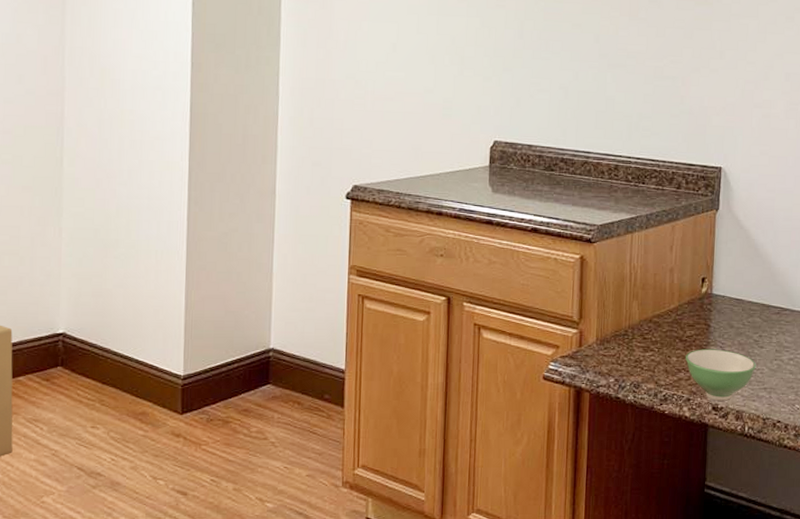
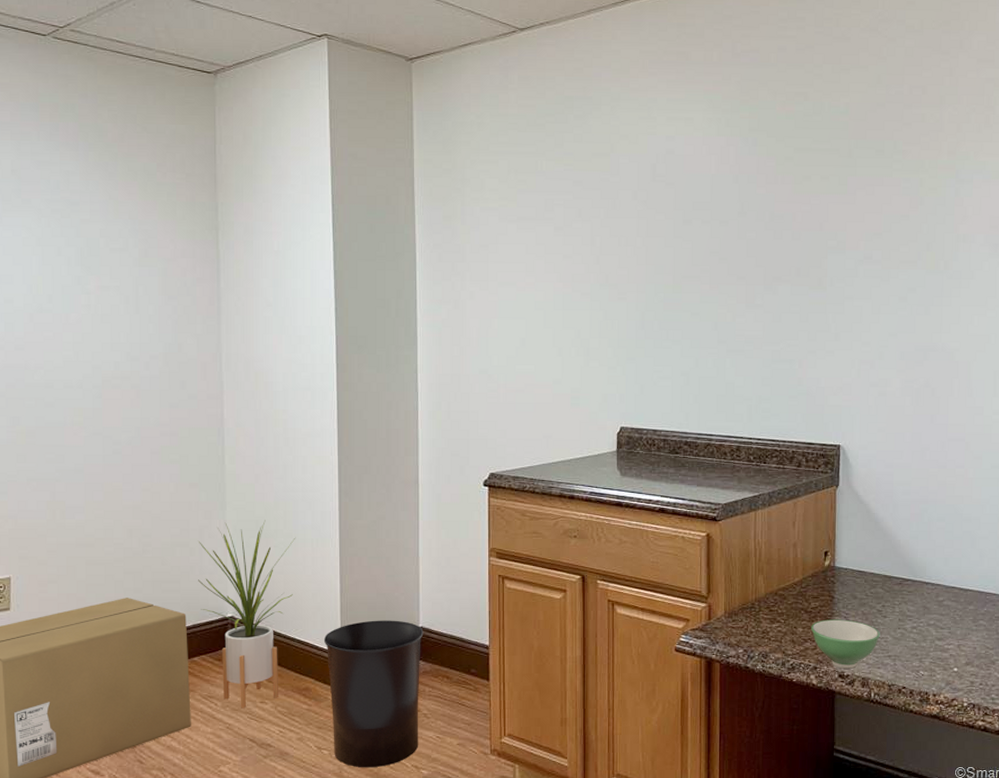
house plant: none [27,228,139,434] -> present [198,520,296,709]
waste bin: none [164,340,275,500] -> present [323,620,424,768]

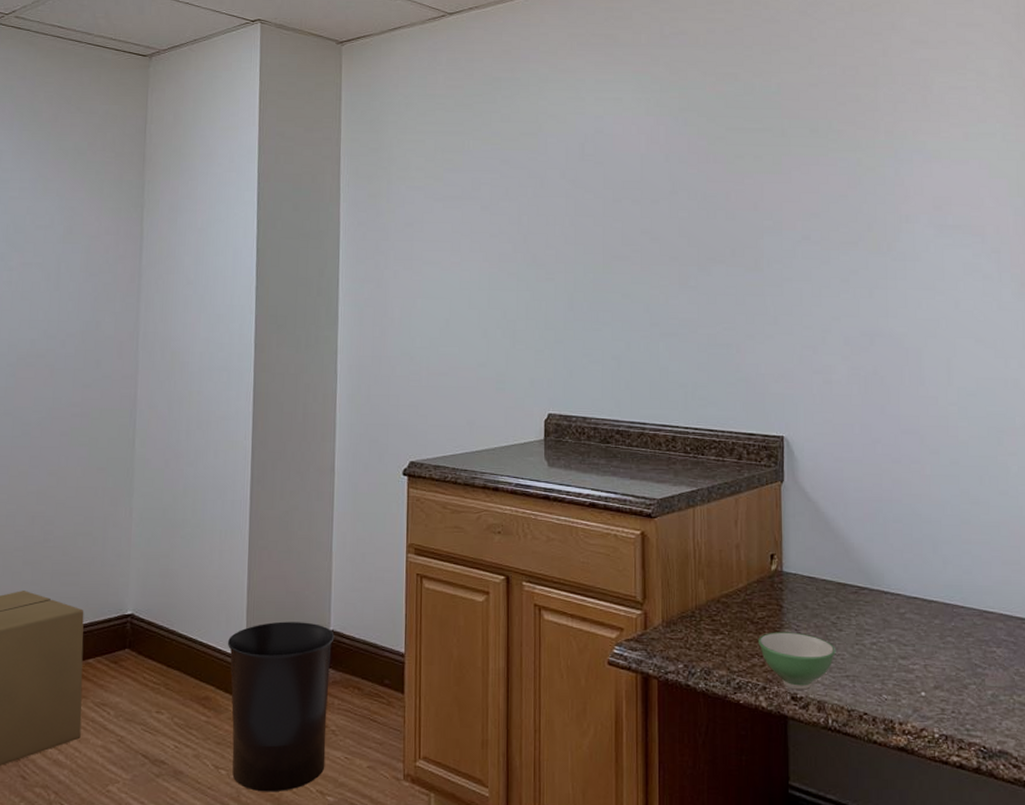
house plant: present [198,520,296,709] -> none [99,508,204,719]

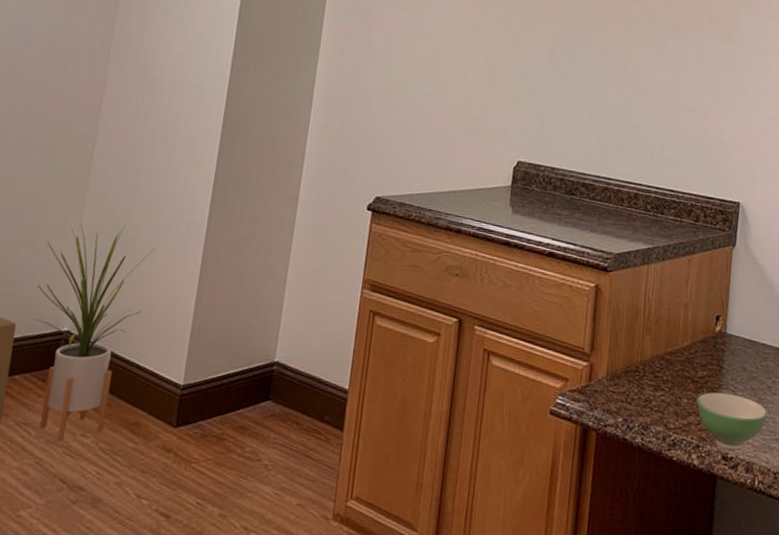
house plant: none [99,508,204,719] -> present [34,223,156,441]
waste bin: present [227,621,335,792] -> none [154,349,279,526]

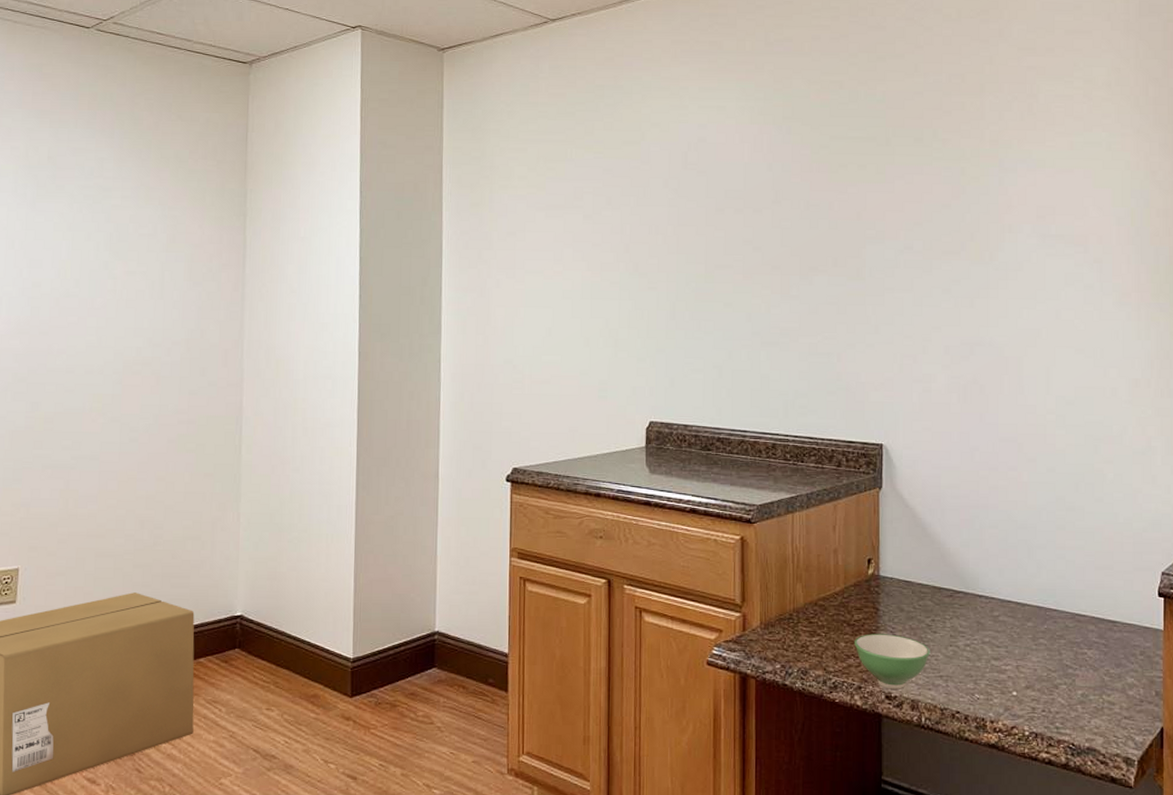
house plant: present [34,223,156,441] -> none [208,513,311,716]

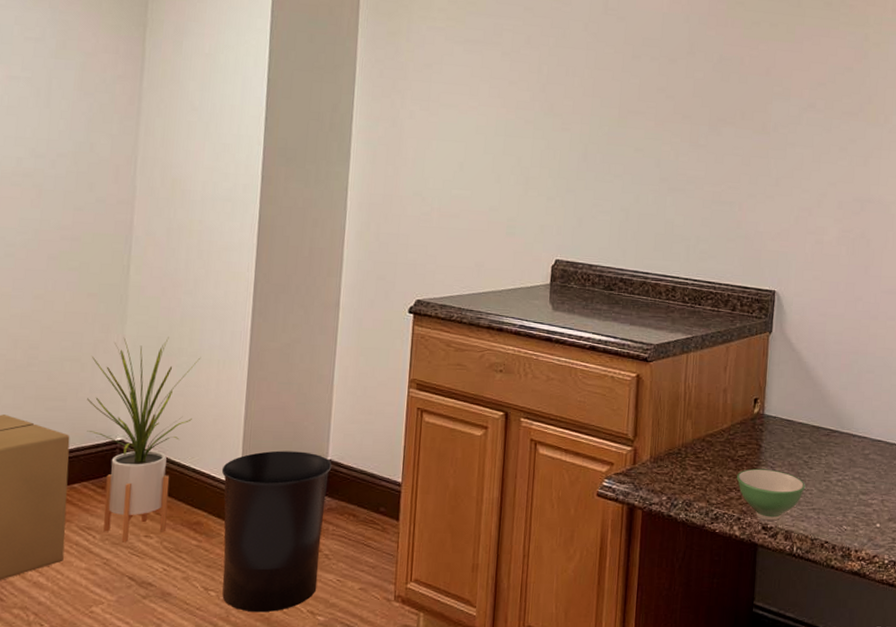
house plant: none [208,513,311,716] -> present [87,337,201,543]
waste bin: none [334,623,440,785] -> present [221,450,332,613]

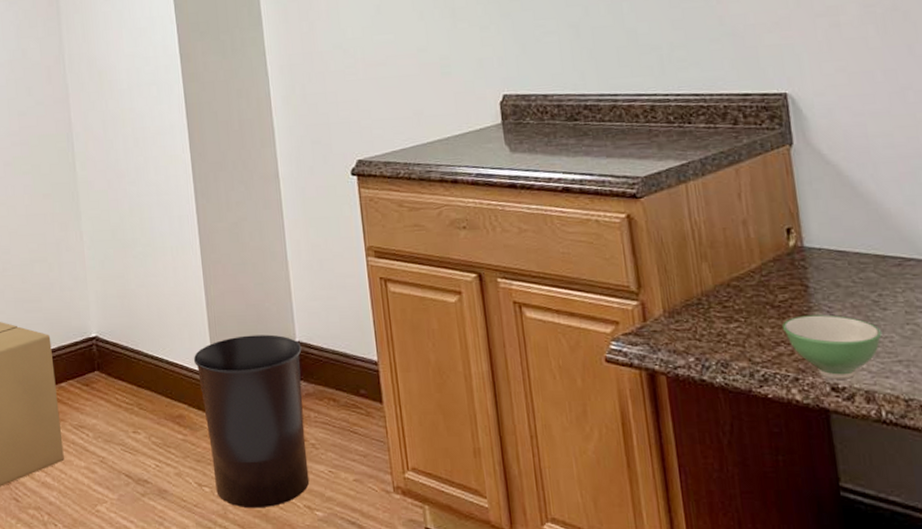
house plant: present [87,337,201,543] -> none [57,229,157,440]

